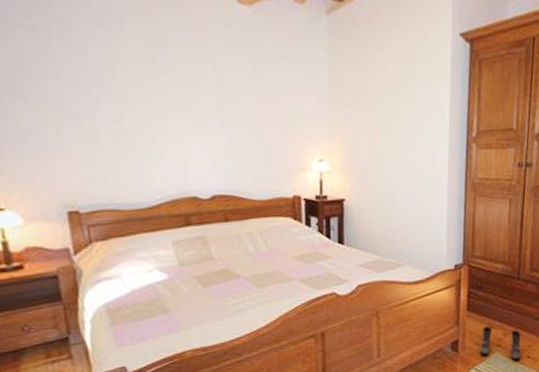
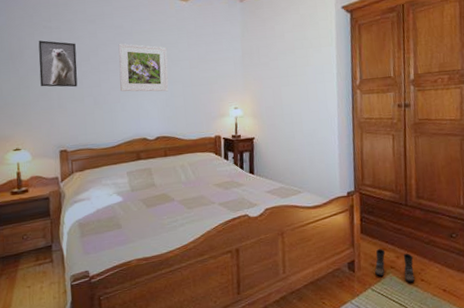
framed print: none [14,47,88,122] -> present [38,40,78,87]
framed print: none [147,60,227,135] -> present [118,43,169,92]

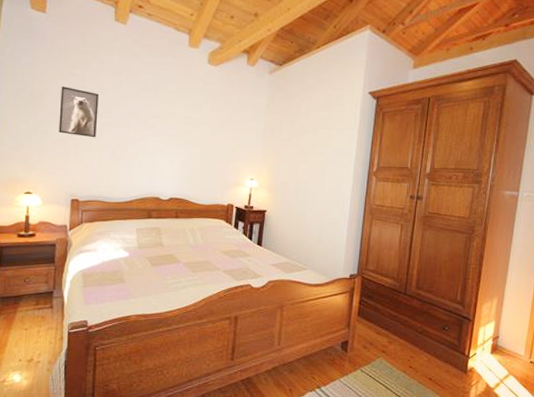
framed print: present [118,43,169,92] -> none [139,99,191,154]
boots: present [375,249,415,283] -> none [367,333,405,368]

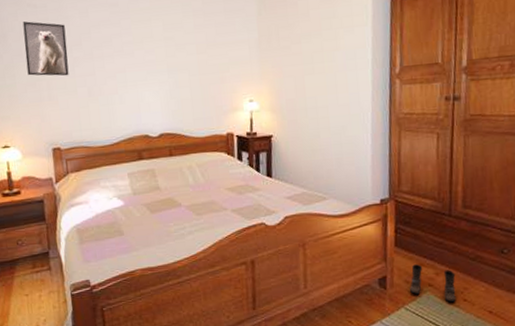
boots: none [367,333,405,368] -> present [410,264,456,303]

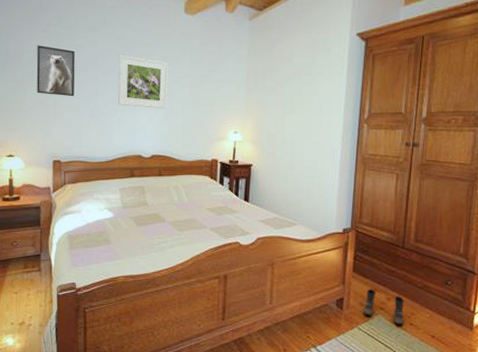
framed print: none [113,23,173,82] -> present [118,54,169,109]

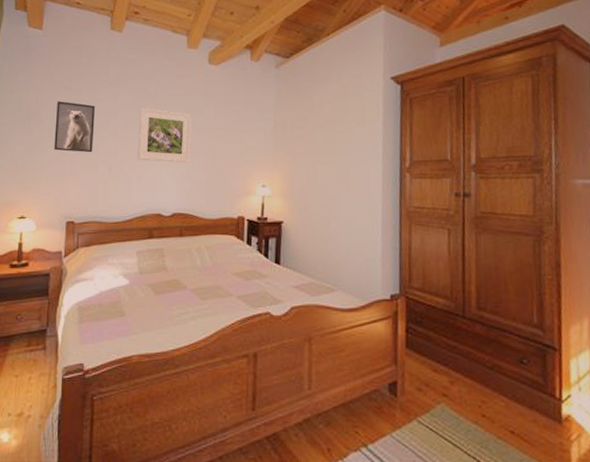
boots: present [364,289,405,326] -> none [422,370,474,418]

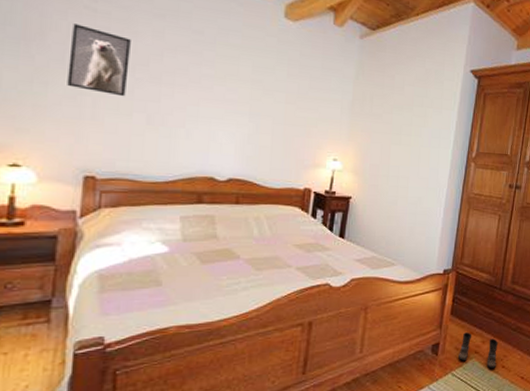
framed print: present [138,107,192,163] -> none [188,52,260,126]
boots: none [422,370,474,418] -> present [458,332,499,369]

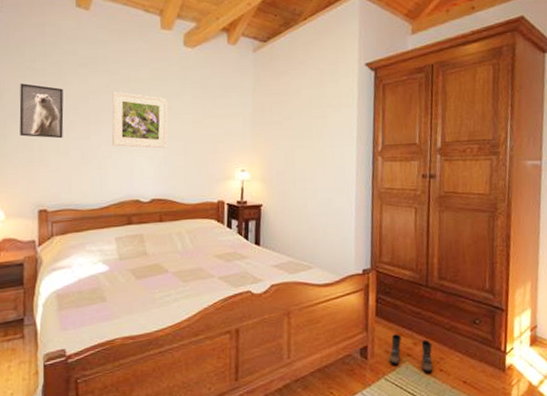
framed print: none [188,52,260,126] -> present [112,91,169,149]

